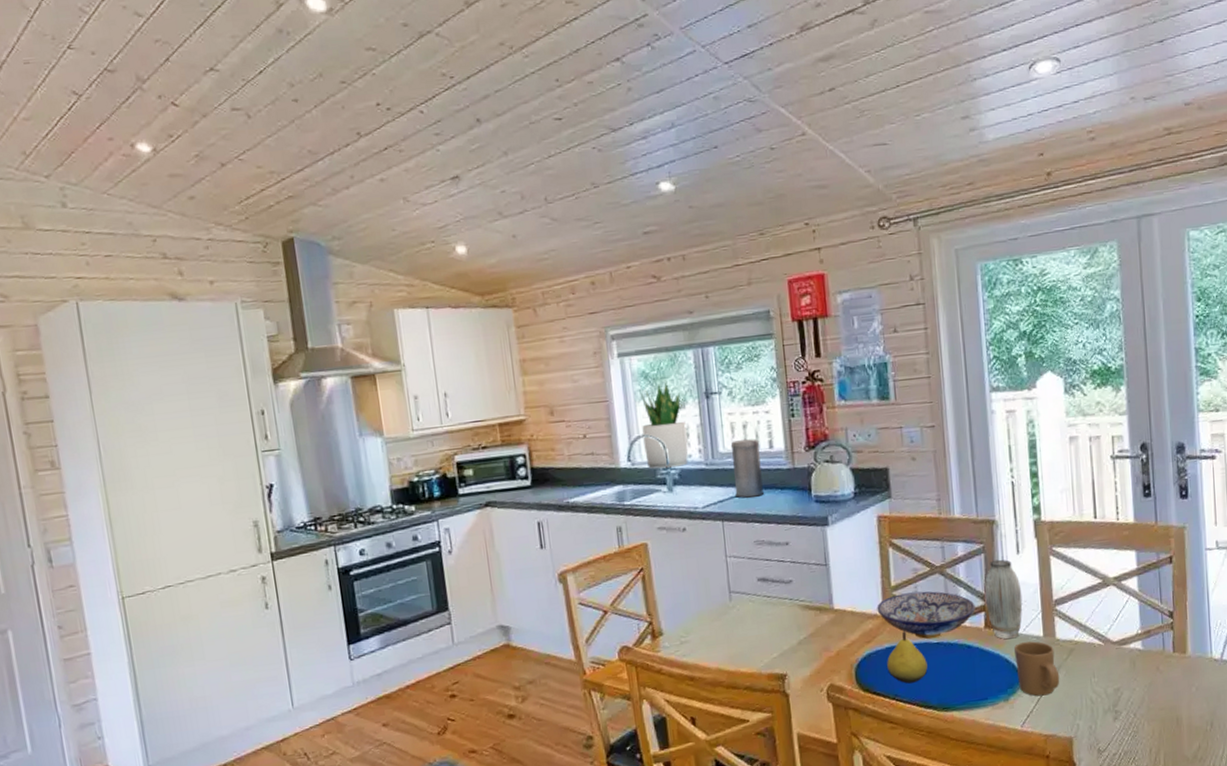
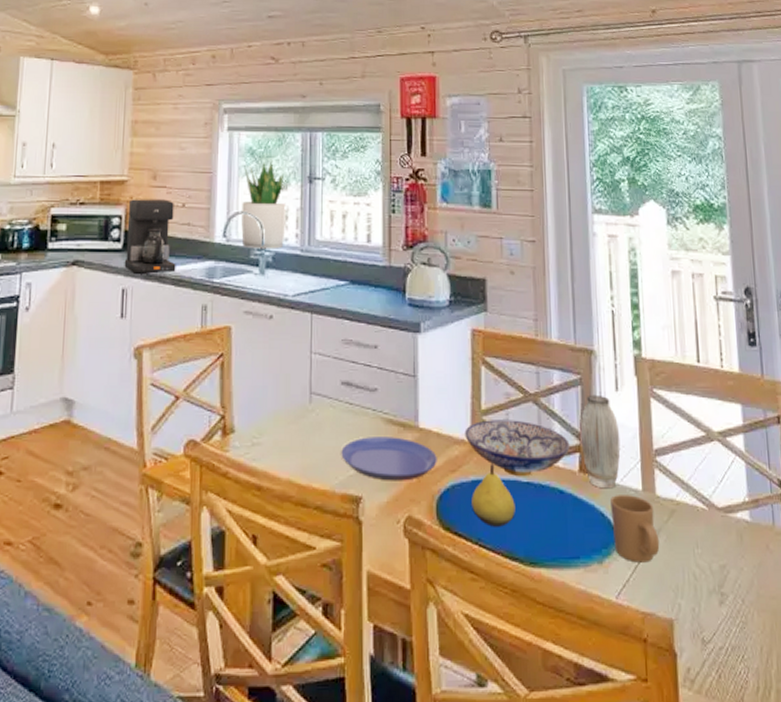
coffee maker: none [531,433,587,507] -> present [124,199,176,274]
canister: present [730,438,764,498] -> none [328,230,358,291]
plate: none [763,619,853,658] -> present [341,437,437,481]

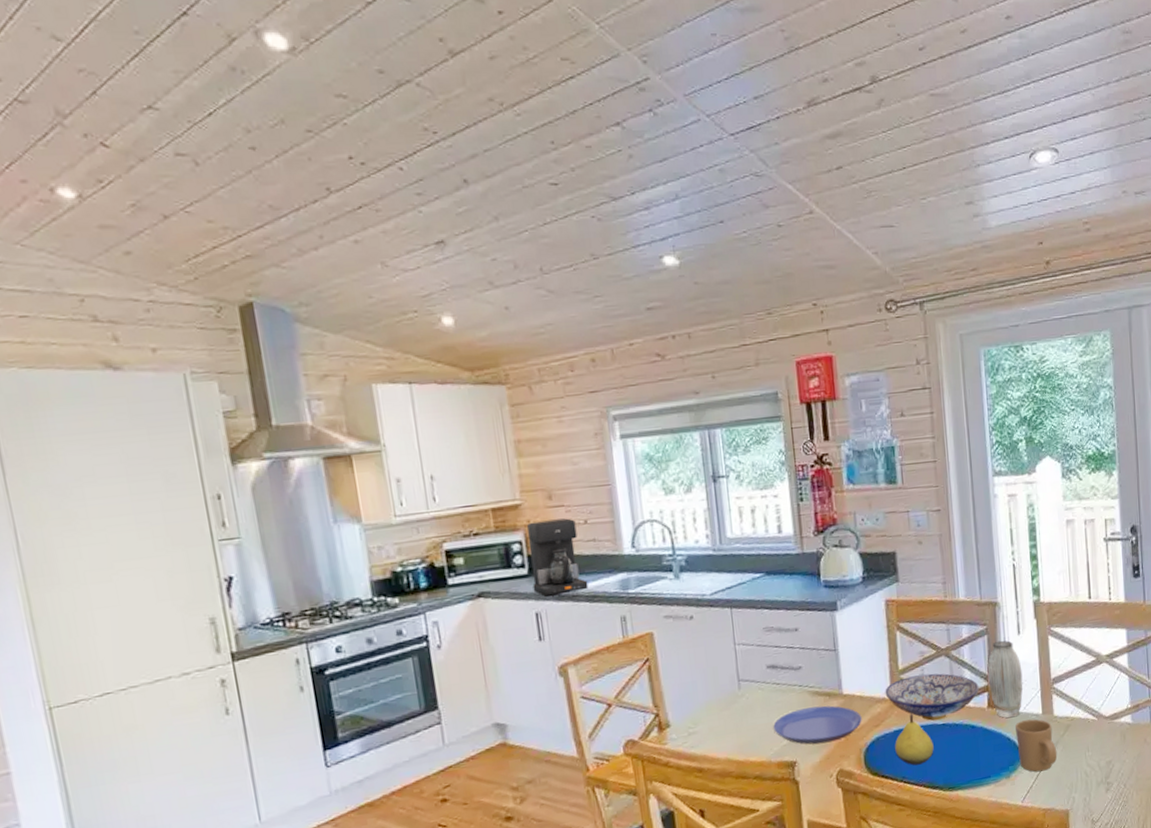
planter: present [241,159,286,249] -> none [644,463,695,556]

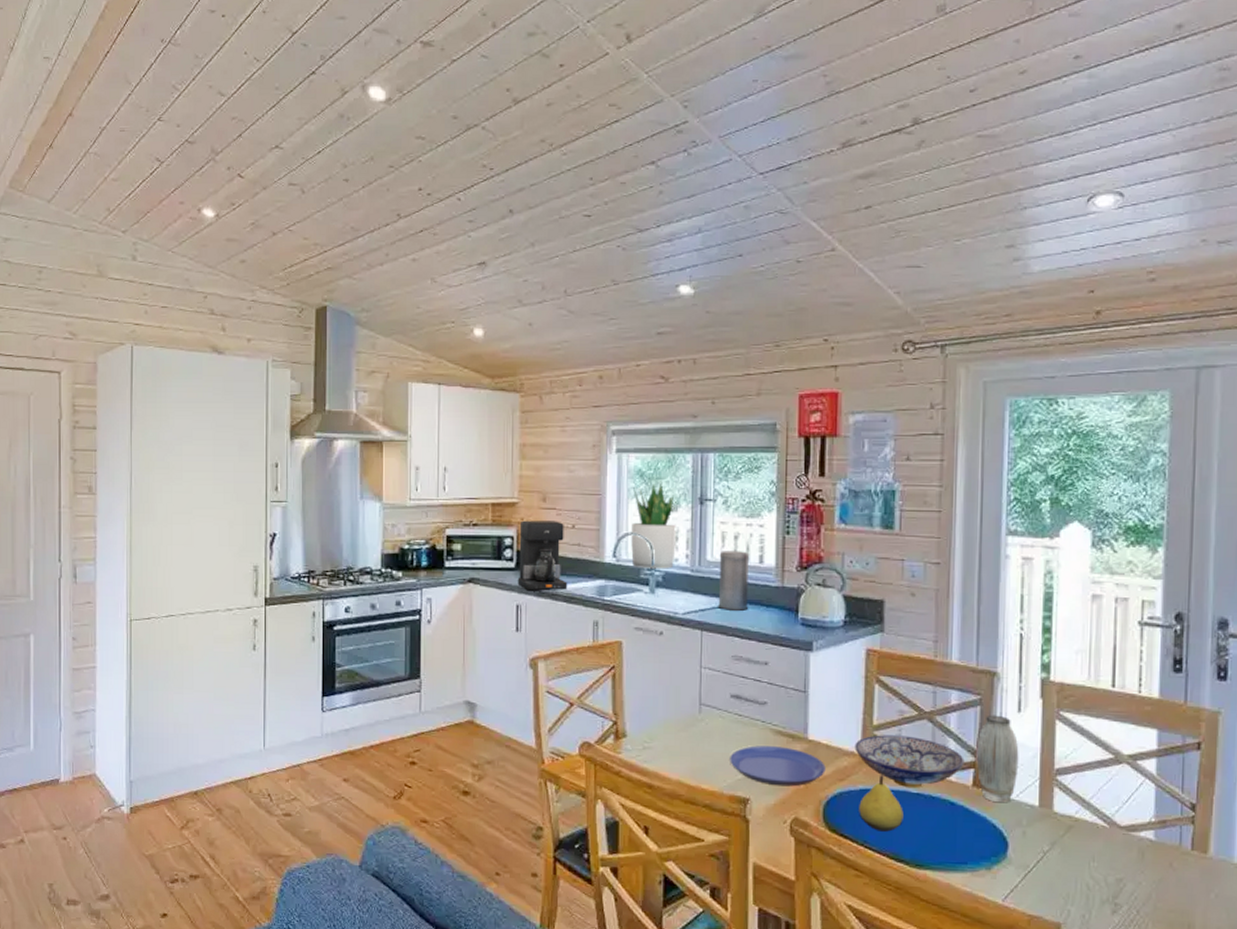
planter: none [644,463,695,556] -> present [631,481,676,569]
canister: none [738,523,773,585] -> present [718,551,750,611]
mug: present [1015,719,1058,772] -> none [1003,809,1053,872]

